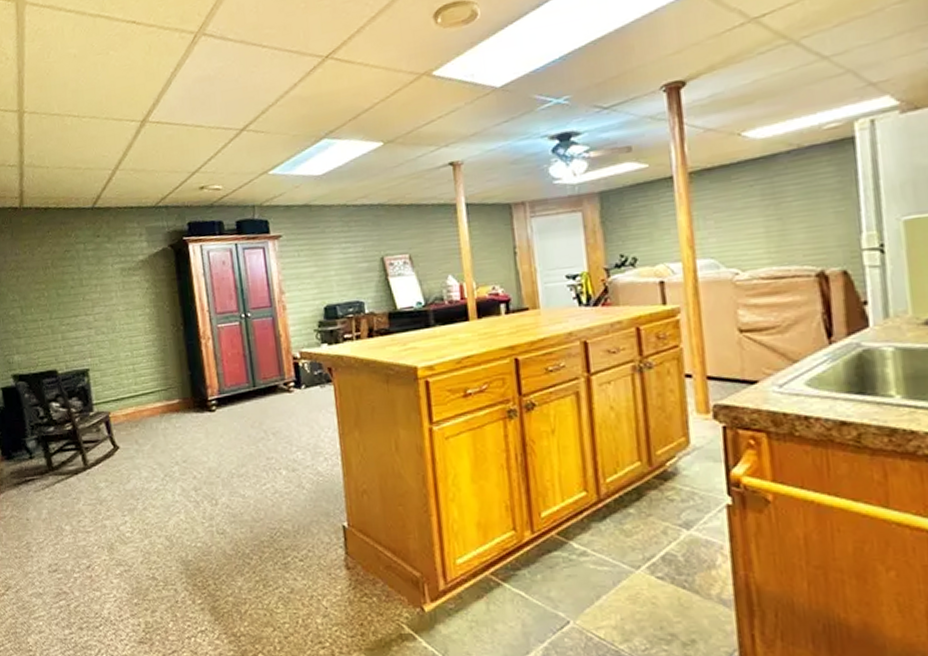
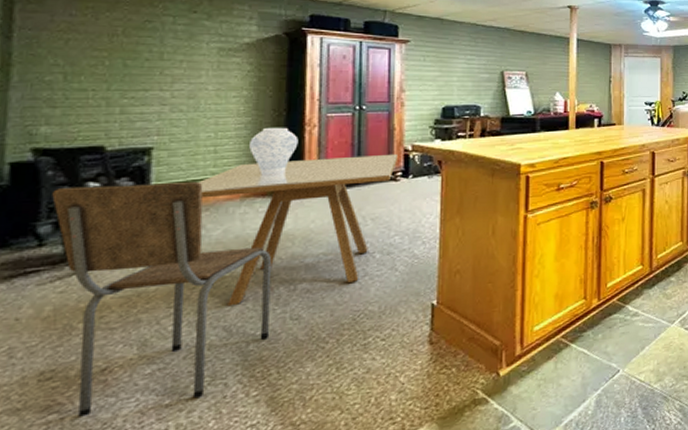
dining chair: none [31,398,202,605] -> present [52,181,272,417]
dining table: none [126,362,288,518] -> present [198,153,397,307]
vase: none [159,341,198,392] -> present [249,127,299,176]

